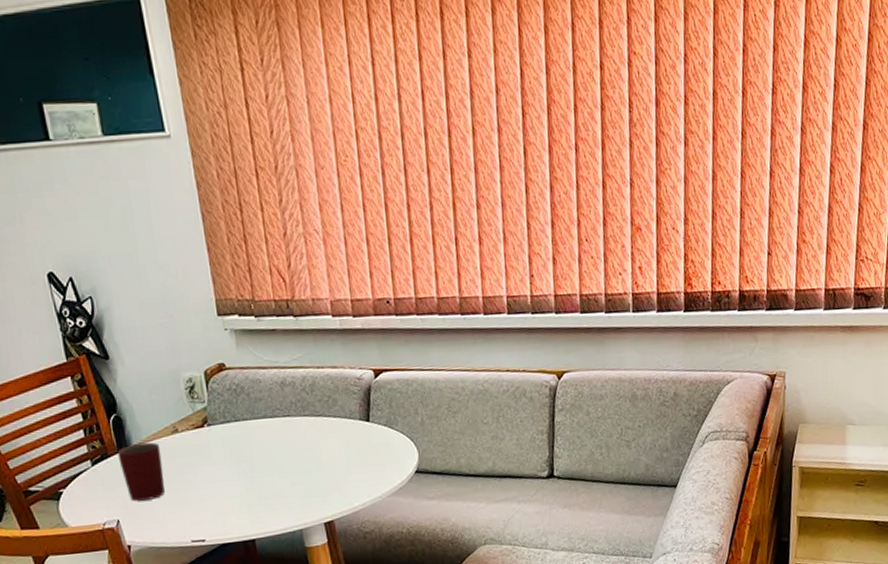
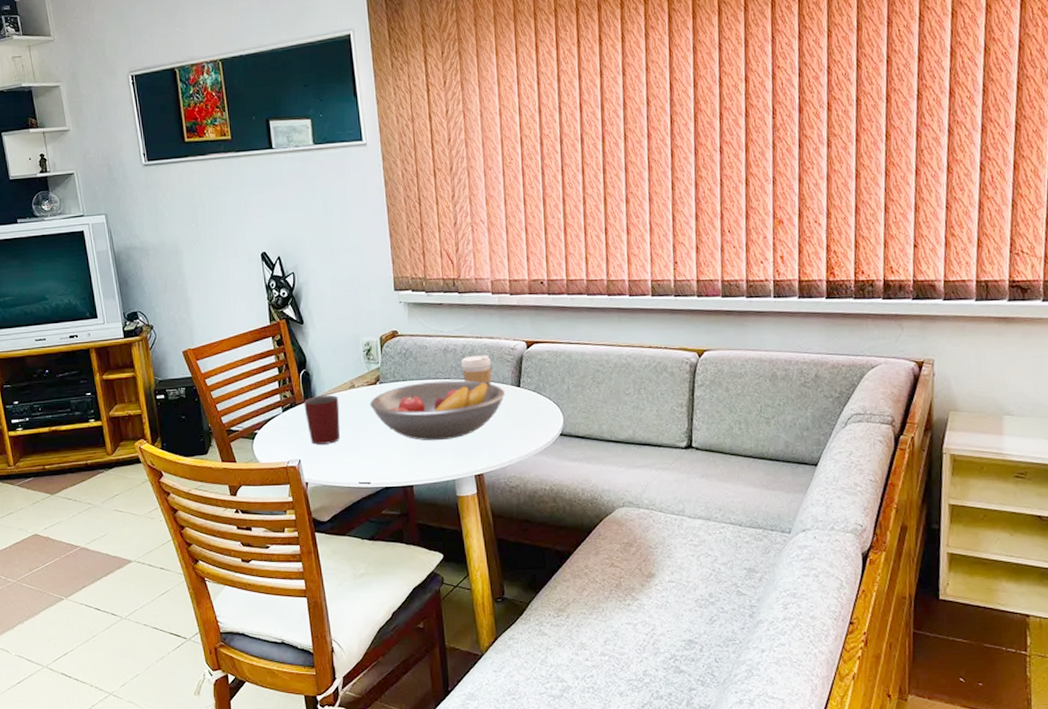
fruit bowl: none [198,416,353,488] -> present [370,380,505,441]
coffee cup: none [301,387,337,421] -> present [461,355,492,385]

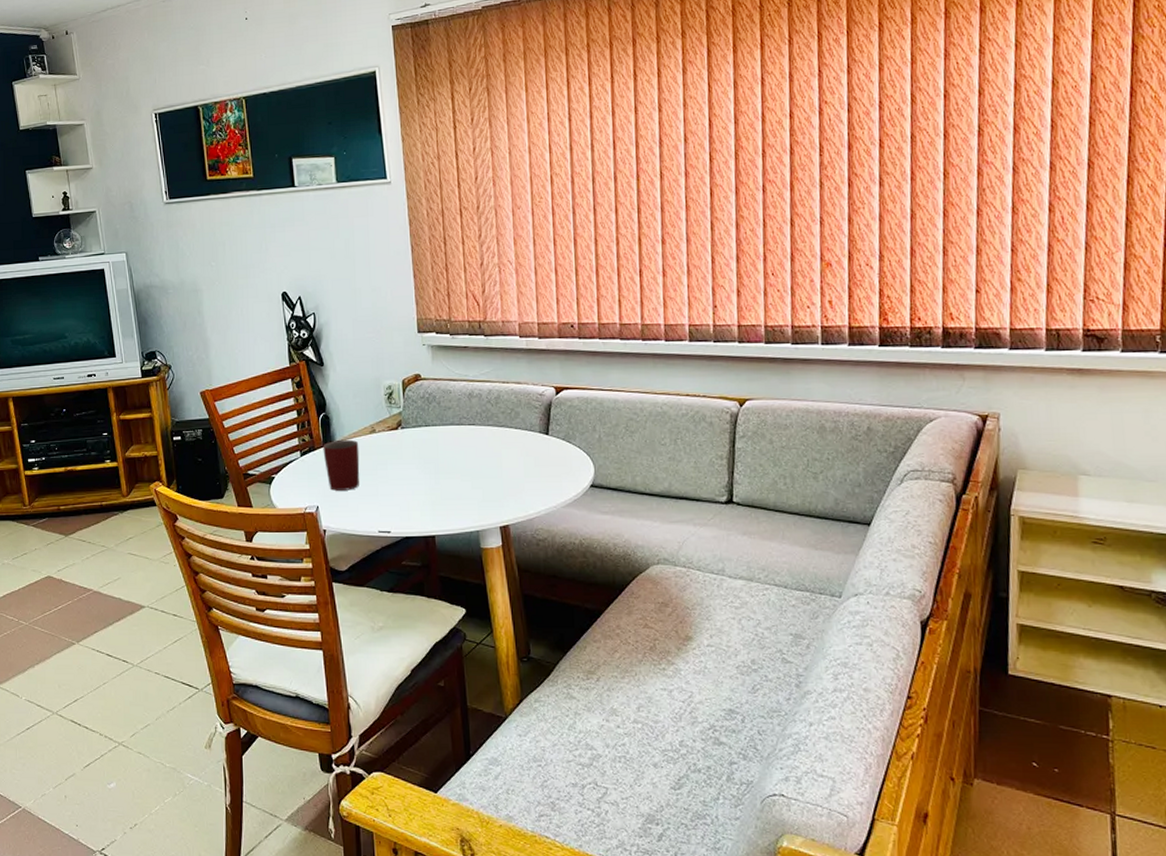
fruit bowl: present [370,380,505,441] -> none [391,426,532,490]
coffee cup: present [461,355,492,385] -> none [486,400,519,432]

